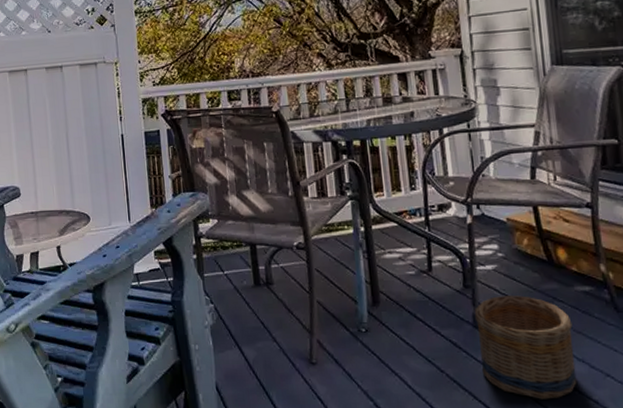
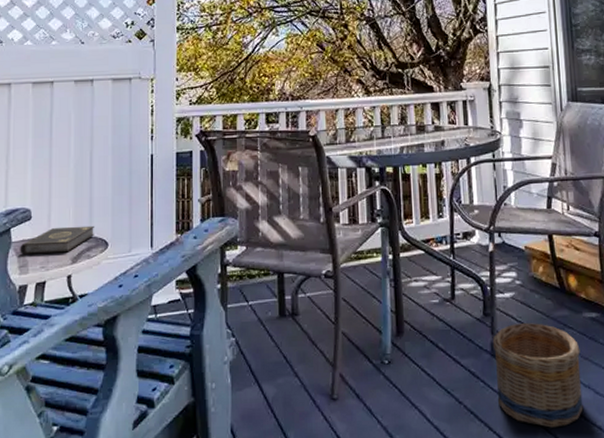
book: none [13,201,78,227] -> present [20,225,95,254]

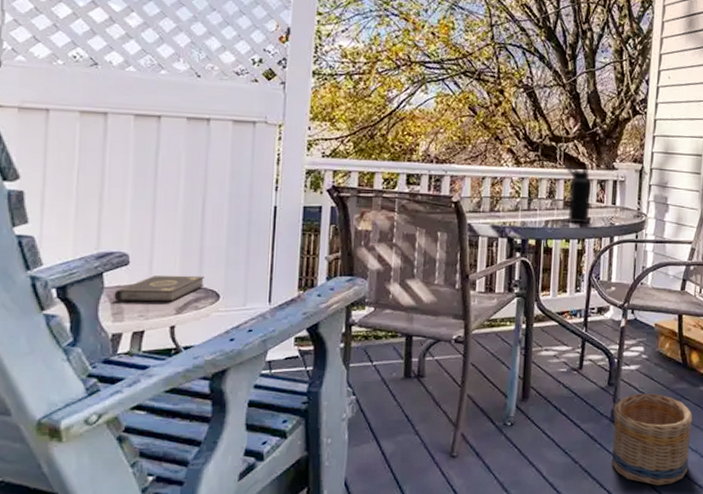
water bottle: none [415,85,443,147] -> present [566,162,591,223]

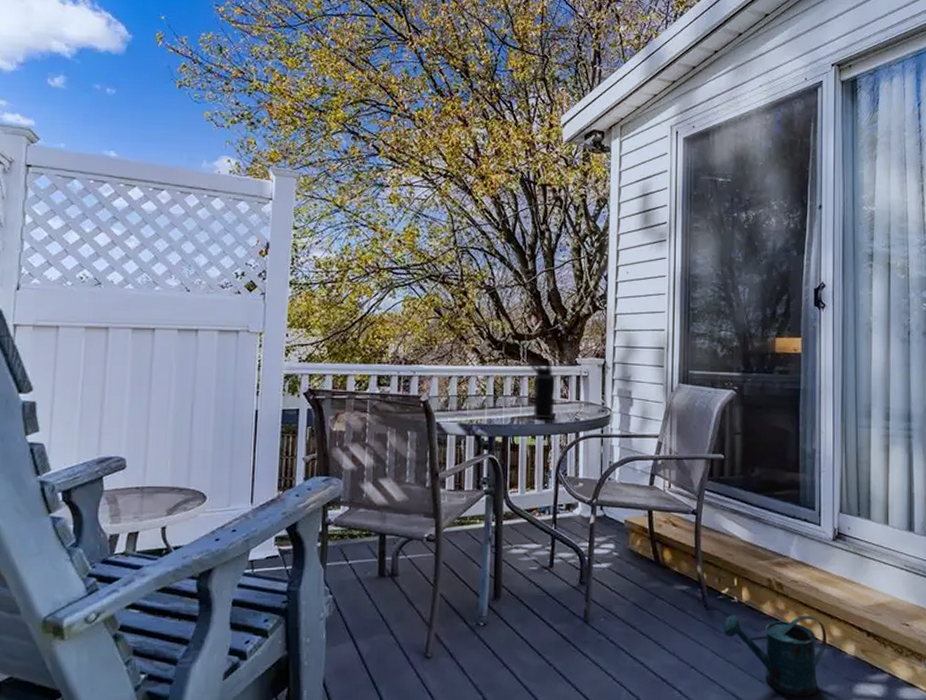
book: present [114,275,205,302] -> none [112,478,193,504]
basket: present [612,394,693,486] -> none [586,593,669,690]

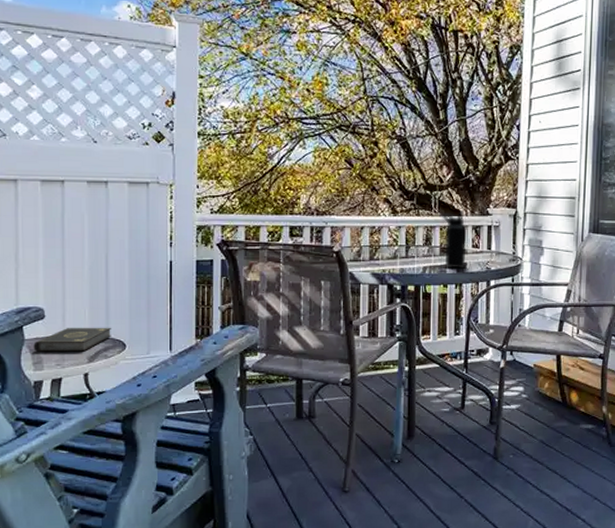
book: none [112,478,193,504] -> present [33,327,112,352]

